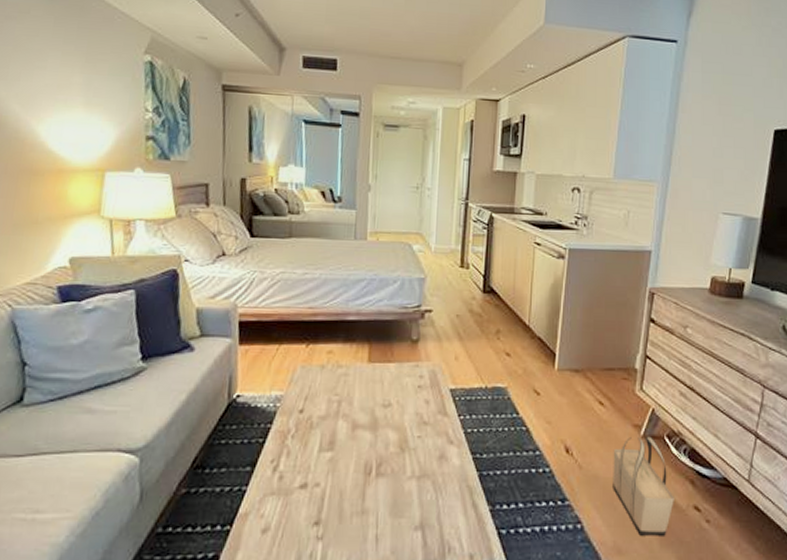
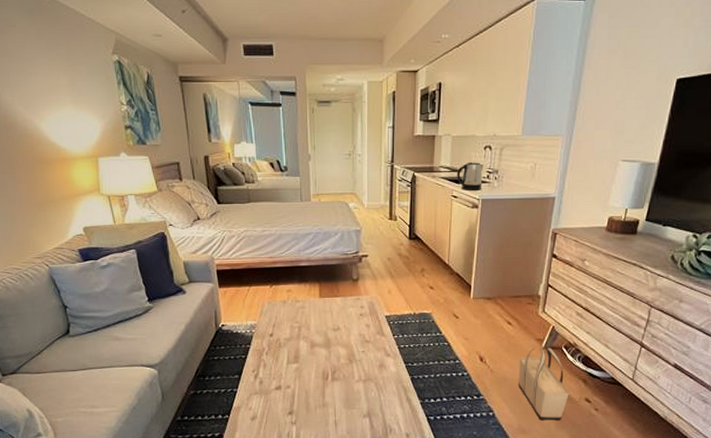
kettle: none [541,204,572,238] -> present [457,161,484,190]

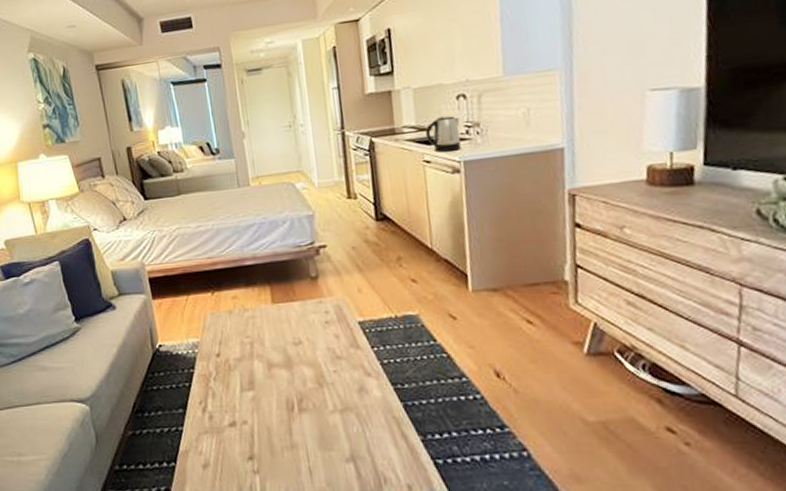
shopping bag: present [518,347,569,420] -> none [552,353,640,462]

